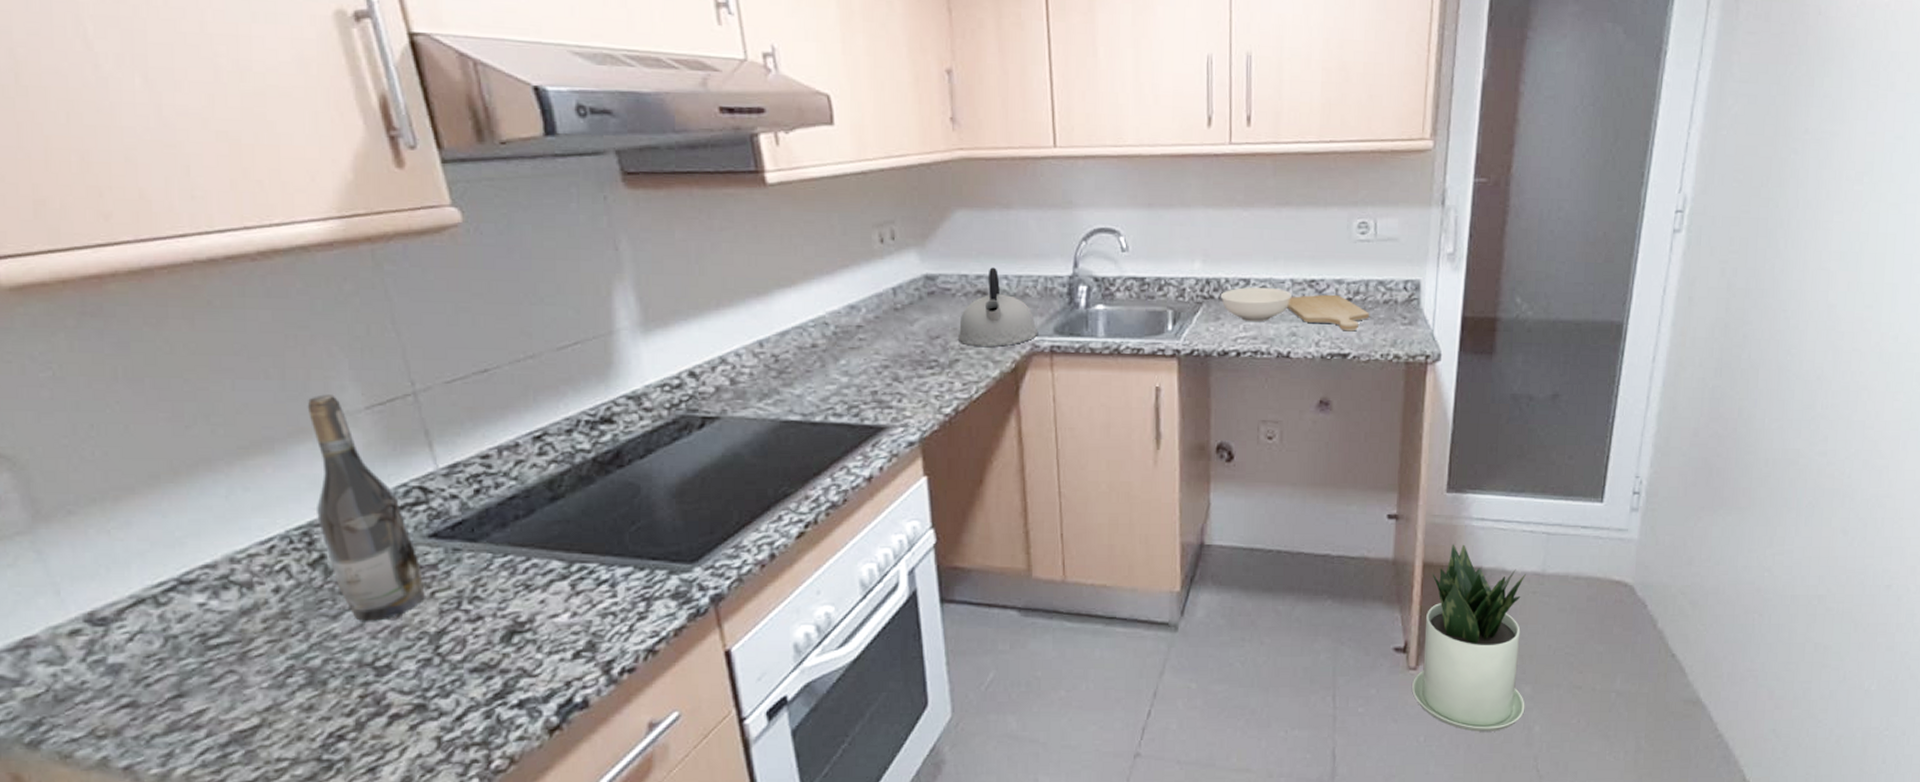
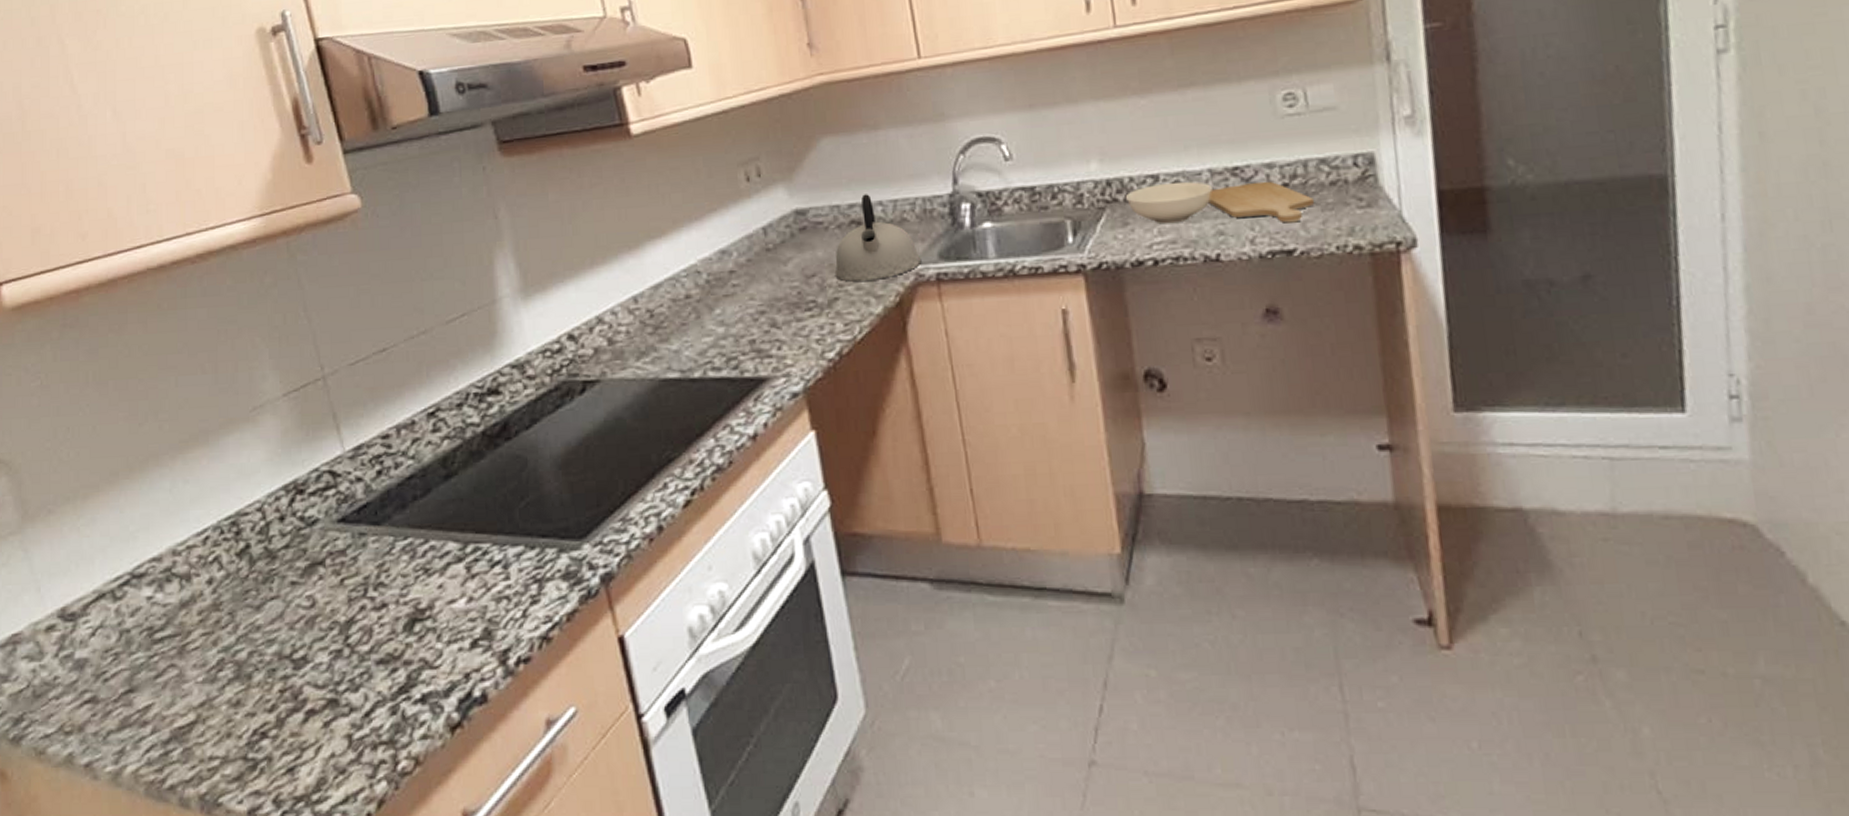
wine bottle: present [307,394,425,621] -> none [235,384,335,611]
planter: present [1411,544,1526,732] -> none [1447,478,1623,735]

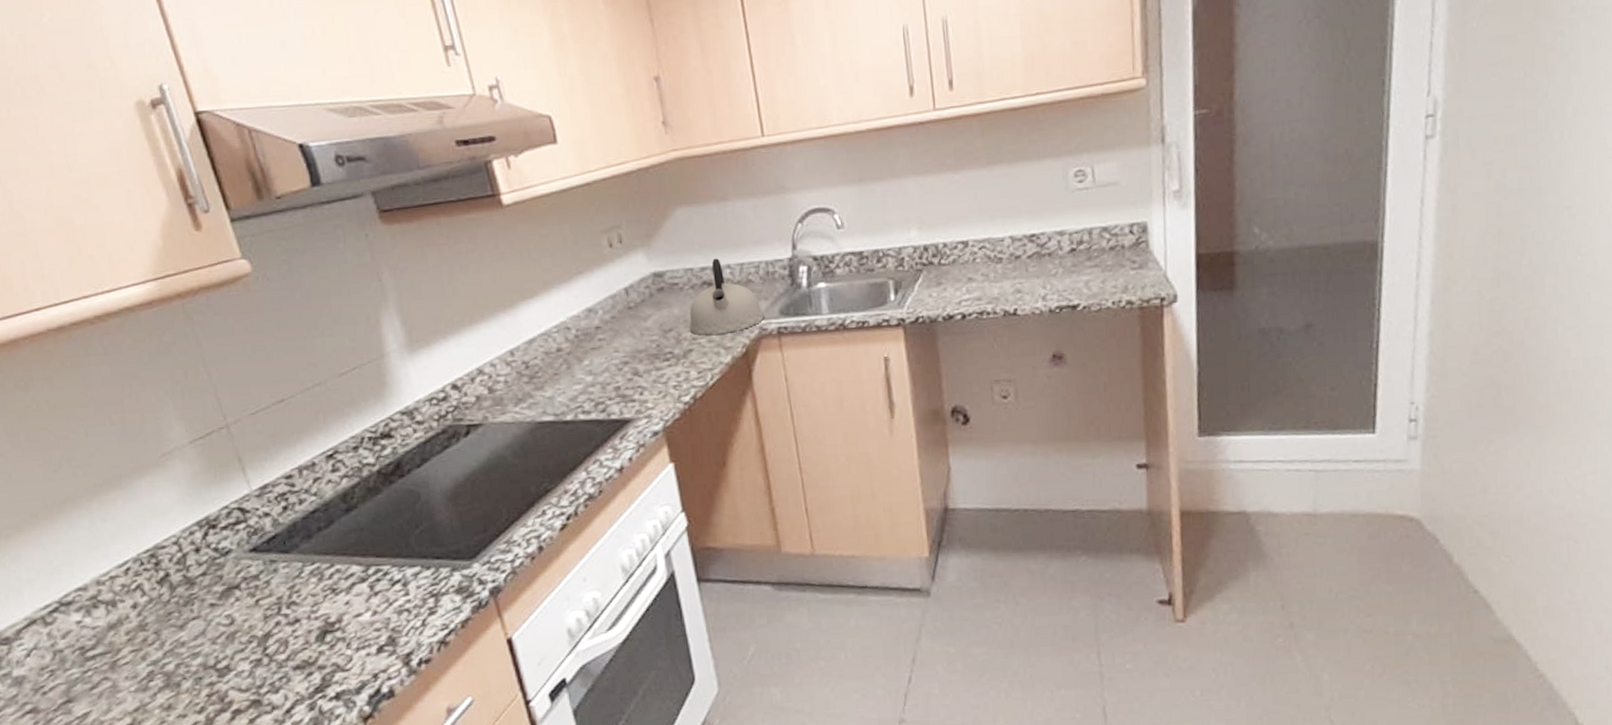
bowl: present [1125,182,1214,224] -> none [939,247,1014,284]
chopping board: present [1208,181,1315,223] -> none [1009,246,1097,283]

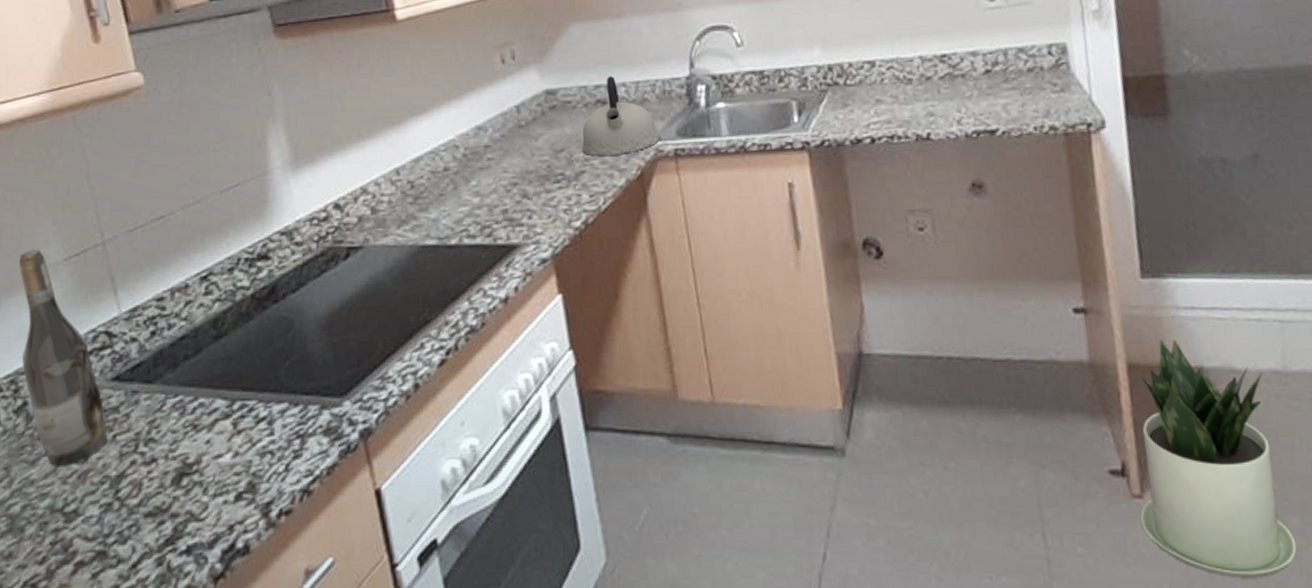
wine bottle: none [144,433,251,629] -> present [18,249,108,466]
planter: none [1181,489,1310,683] -> present [1139,339,1298,578]

